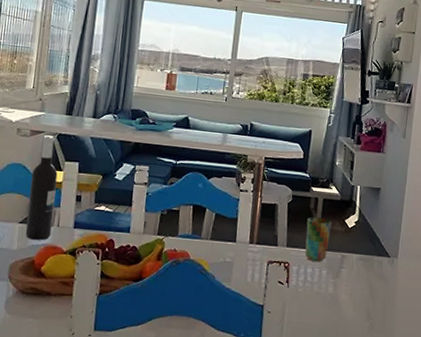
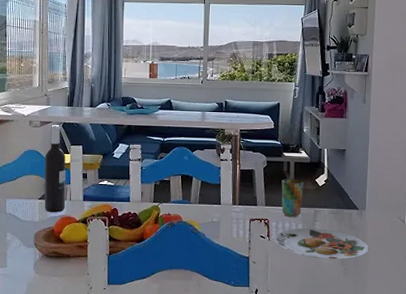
plate: none [294,274,398,314] -> present [274,228,369,260]

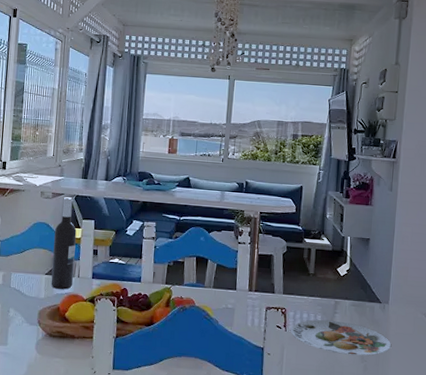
cup: present [281,179,303,217] -> none [300,266,324,308]

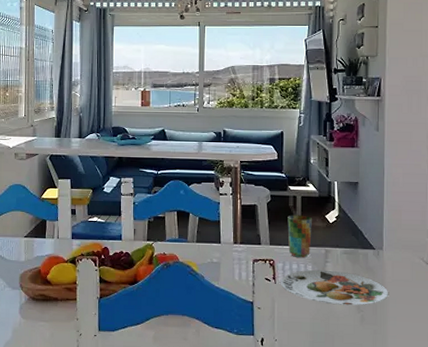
wine bottle: present [51,197,77,290] -> none [30,157,53,251]
cup: none [300,266,324,308] -> present [287,215,312,258]

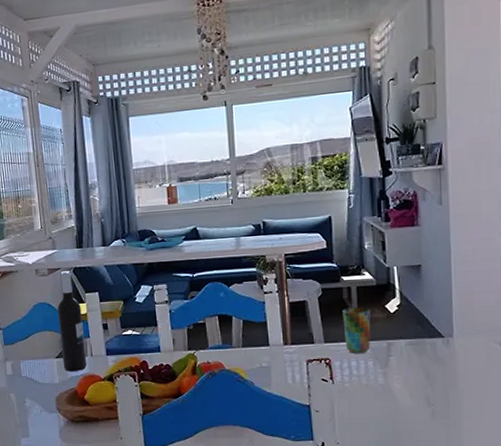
wine bottle: none [30,157,53,251] -> present [57,271,87,372]
plate: present [281,269,388,306] -> none [339,364,461,401]

